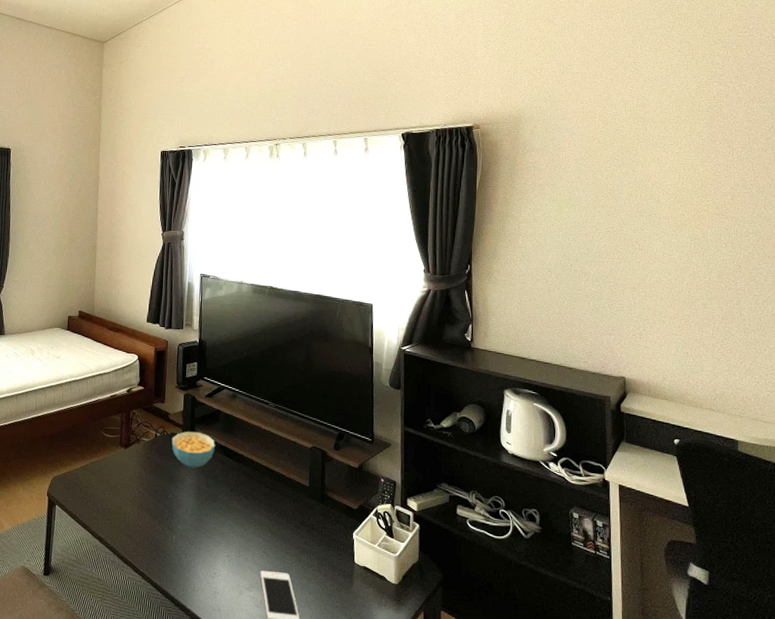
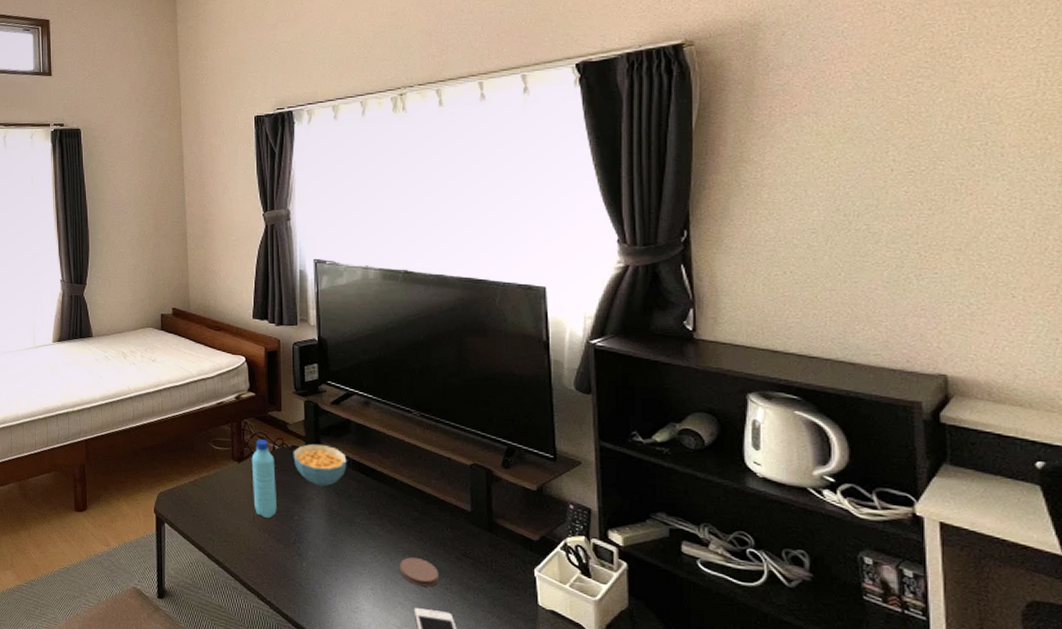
water bottle: none [135,427,156,497] -> present [251,439,277,518]
coaster: none [251,527,281,552] -> present [400,557,439,587]

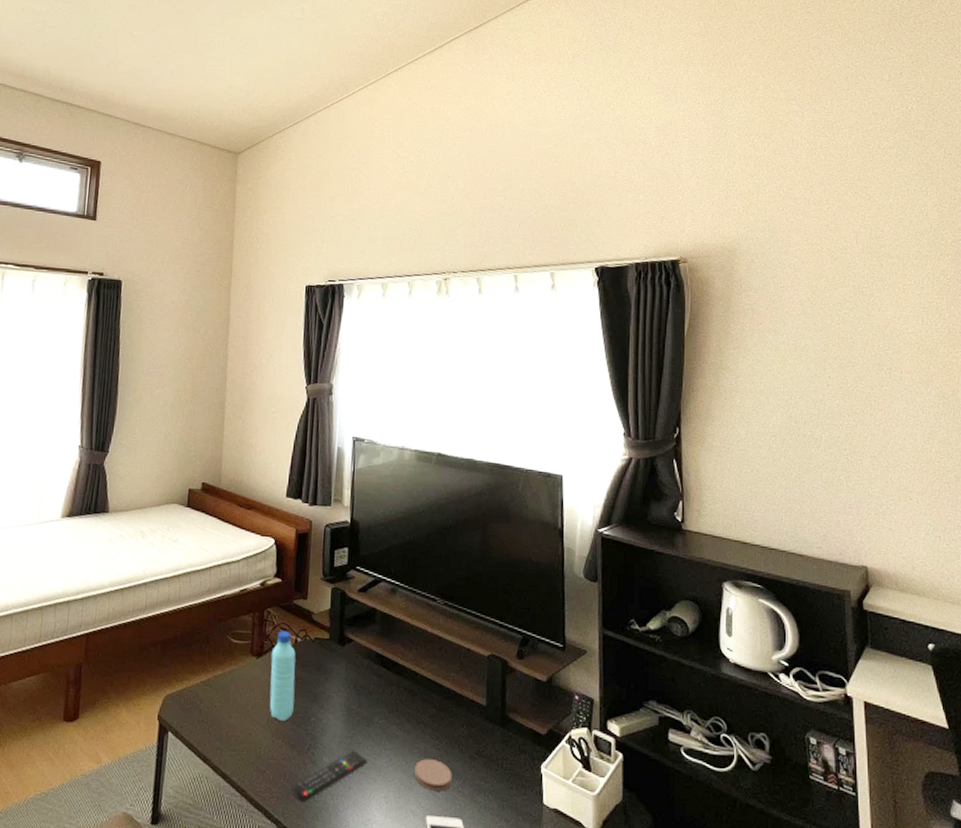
remote control: none [280,545,352,589] -> present [291,749,368,802]
cereal bowl: present [293,443,347,486] -> none [315,635,370,683]

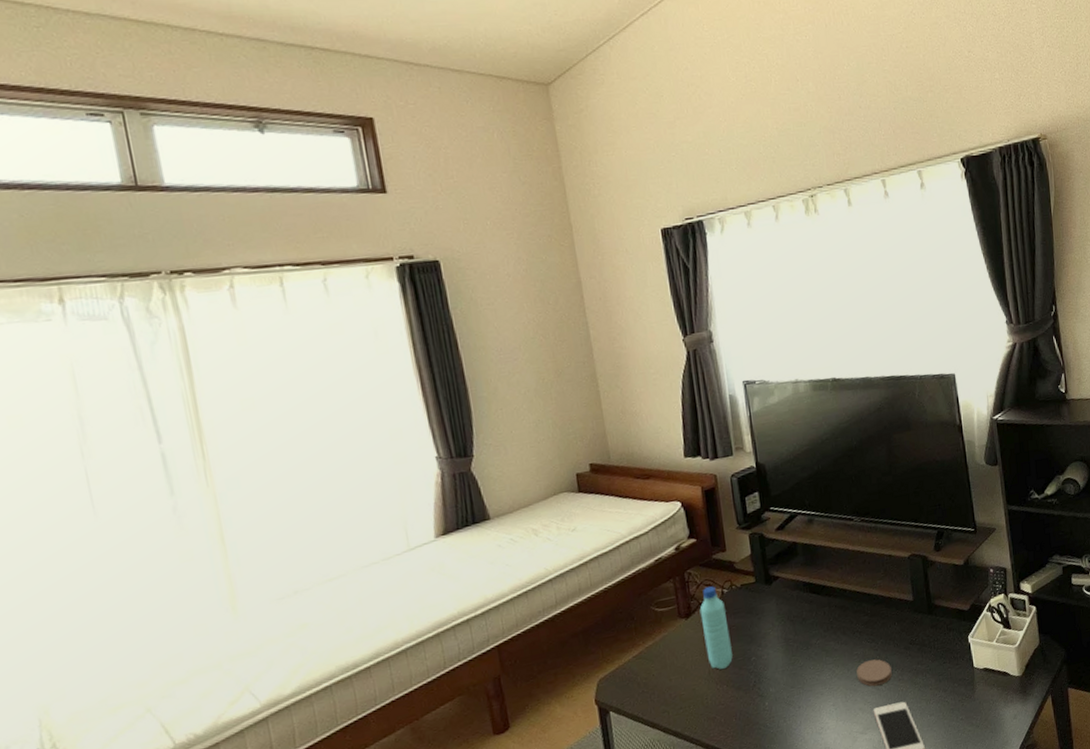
remote control: present [291,749,368,802] -> none [744,673,813,733]

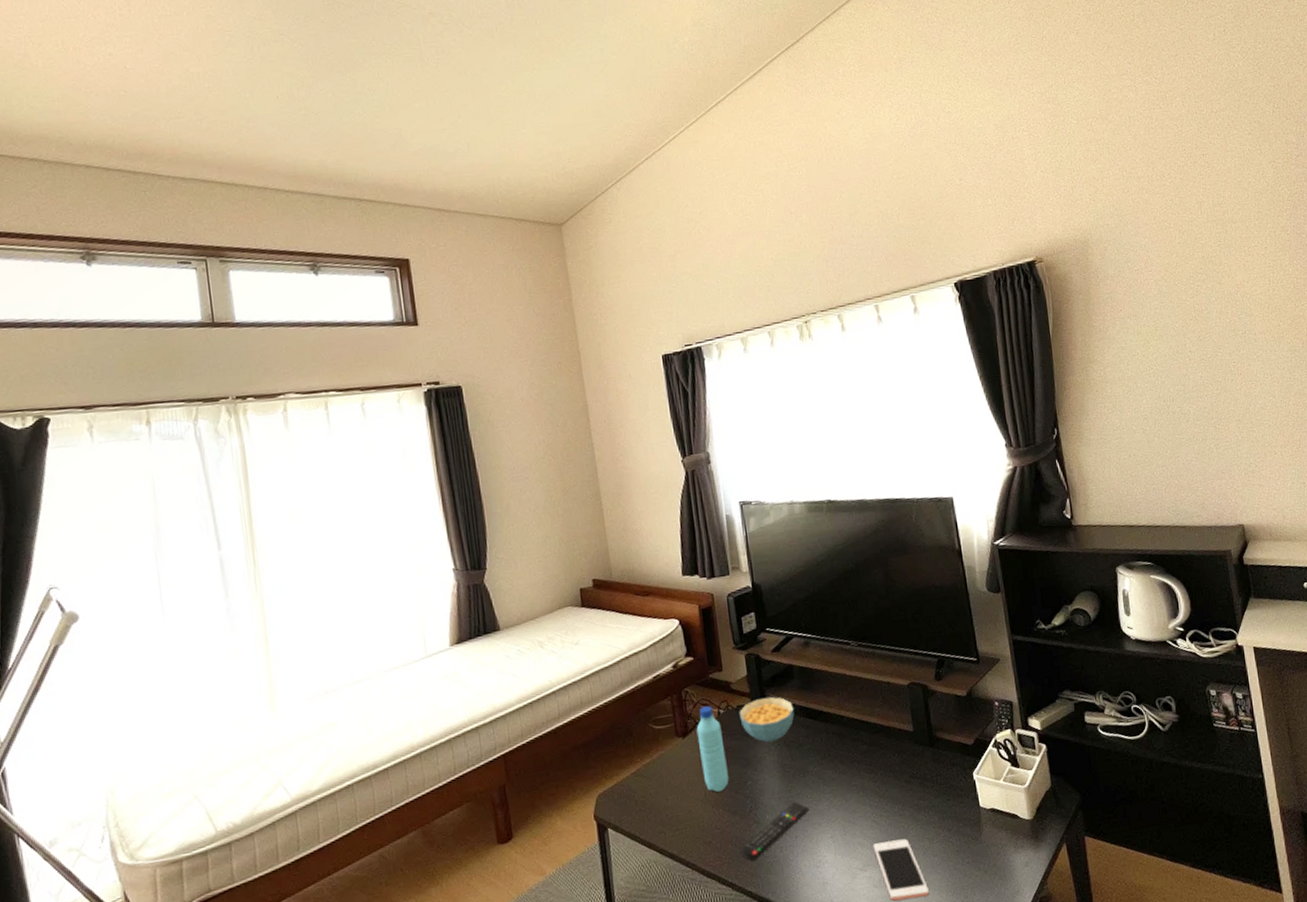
cereal bowl: none [743,574,798,619] -> present [739,696,795,743]
remote control: none [744,673,813,733] -> present [740,801,810,862]
coaster: present [856,659,892,687] -> none [855,791,893,821]

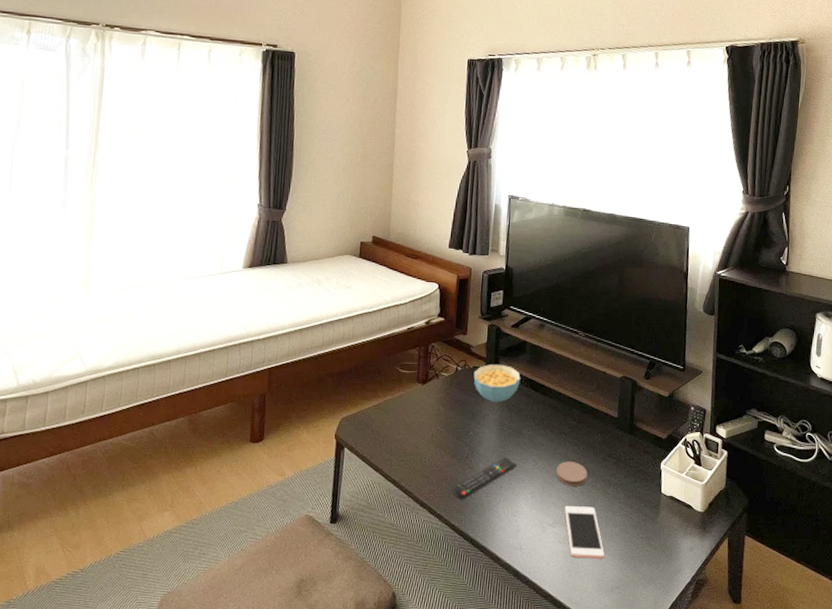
water bottle: present [696,706,729,792] -> none [433,362,456,436]
coaster: none [855,791,893,821] -> present [556,461,588,486]

